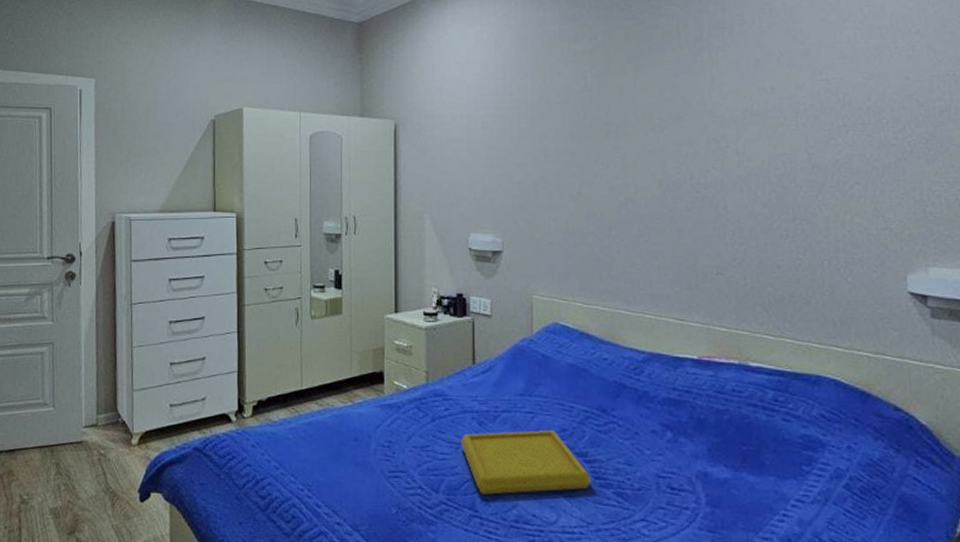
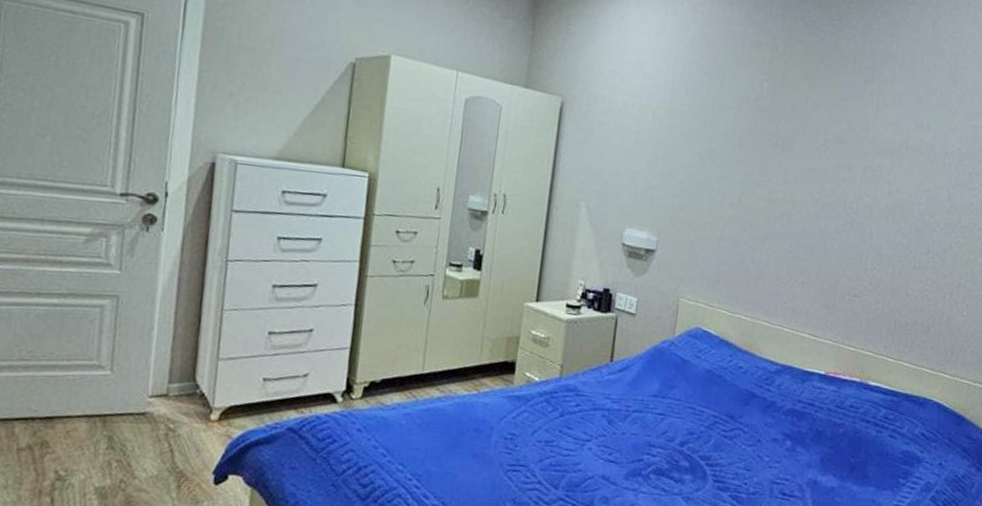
serving tray: present [460,430,592,495] -> none [586,430,712,493]

